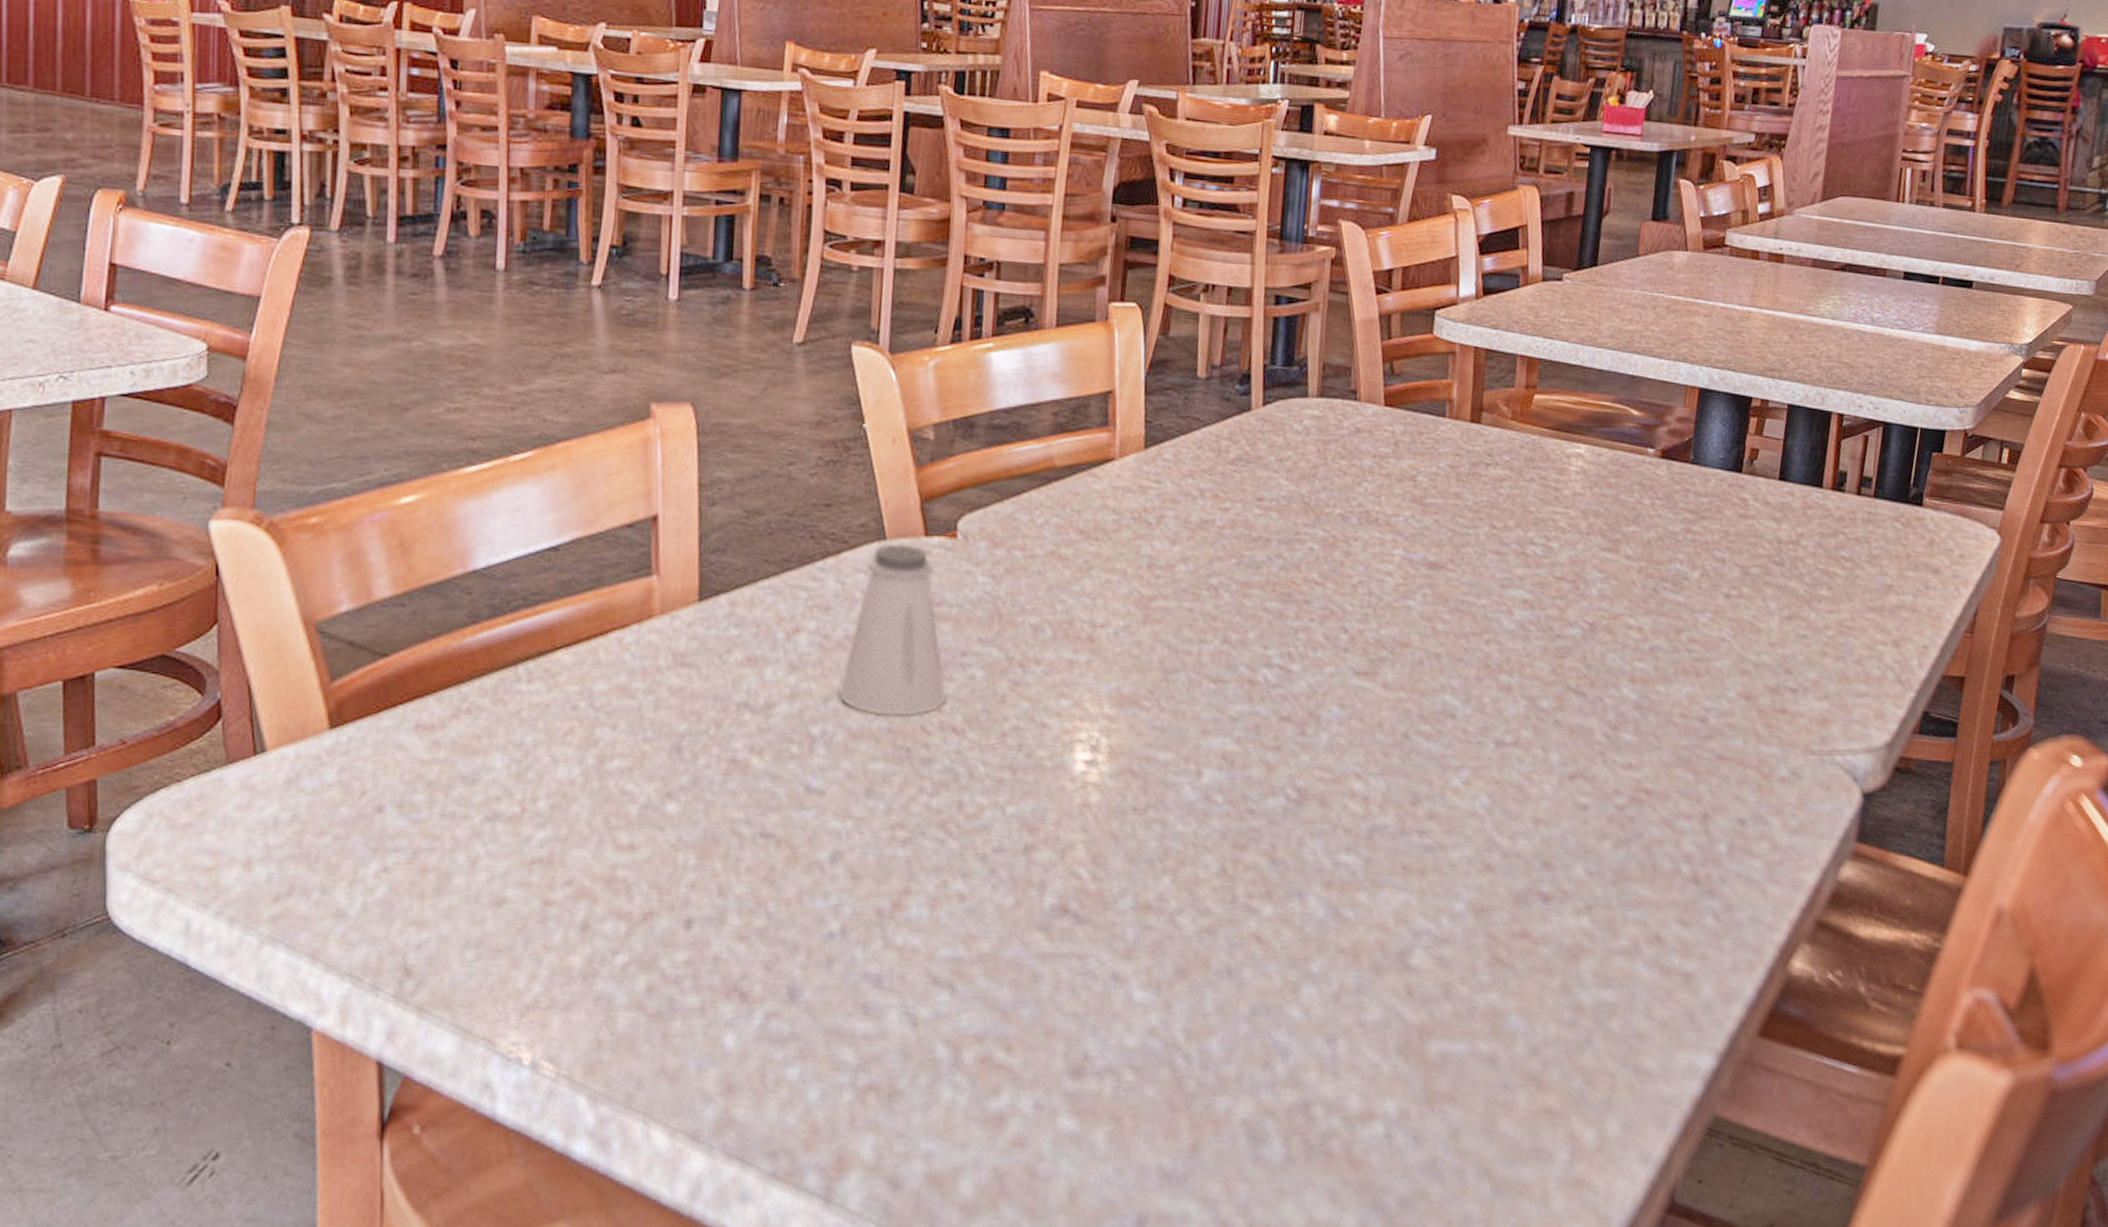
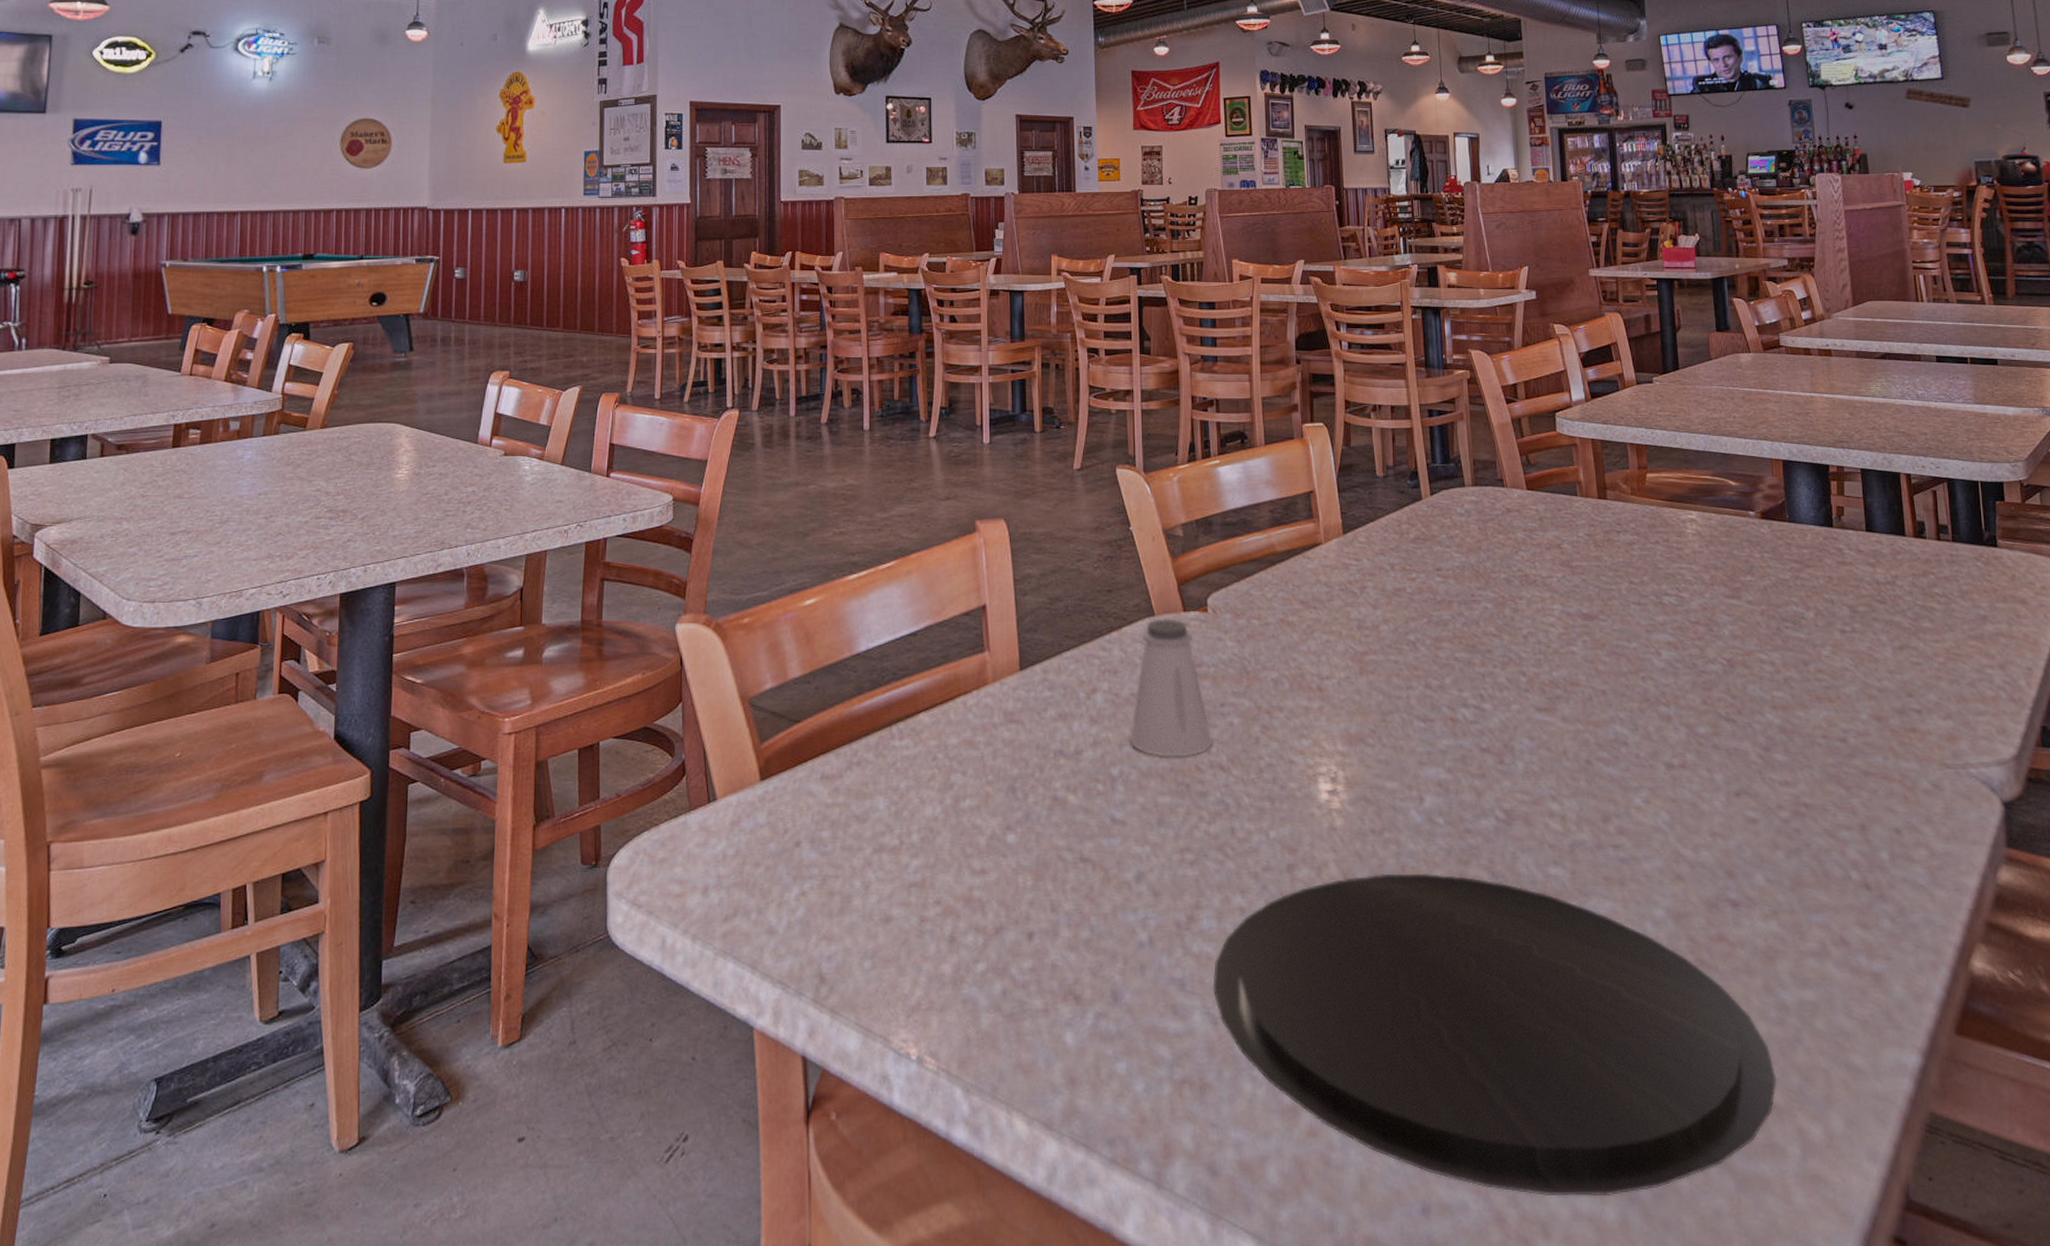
plate: none [915,858,1558,1205] -> present [1212,873,1777,1197]

